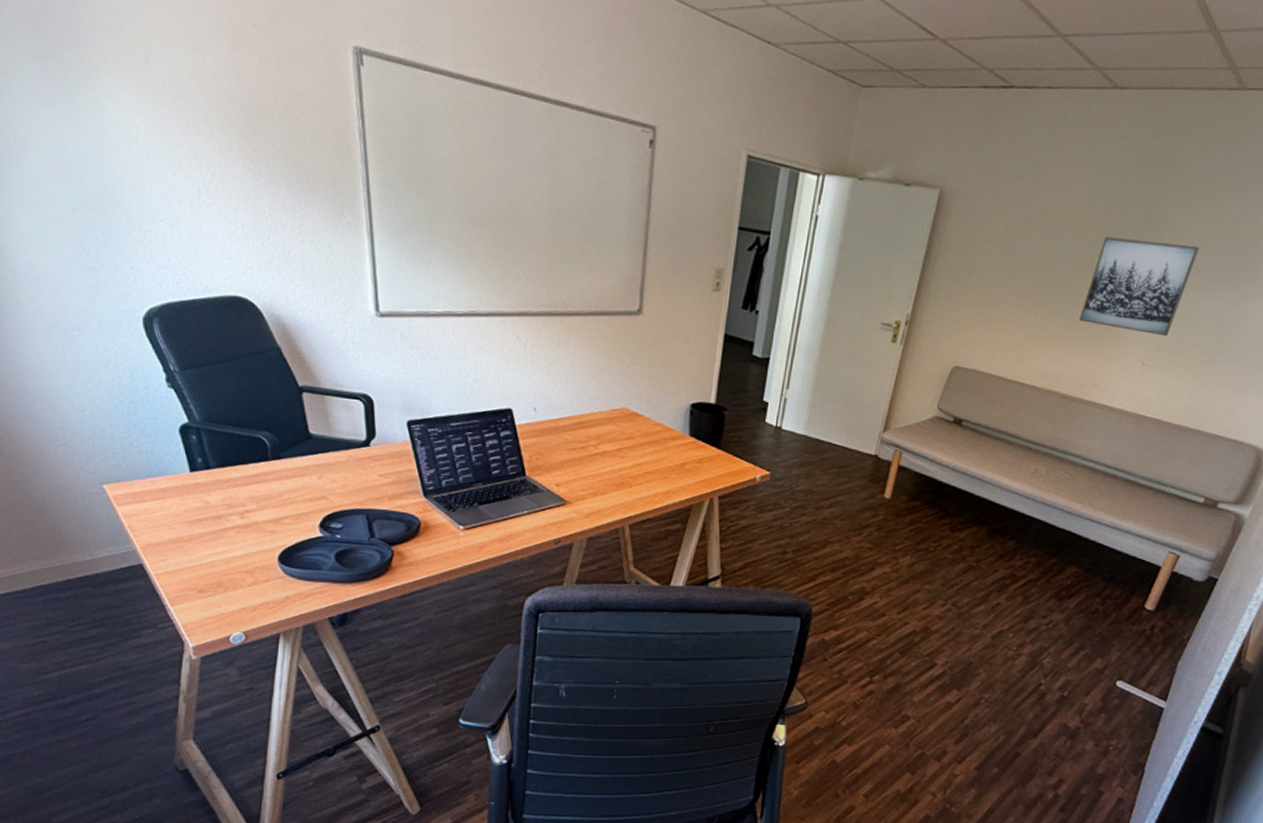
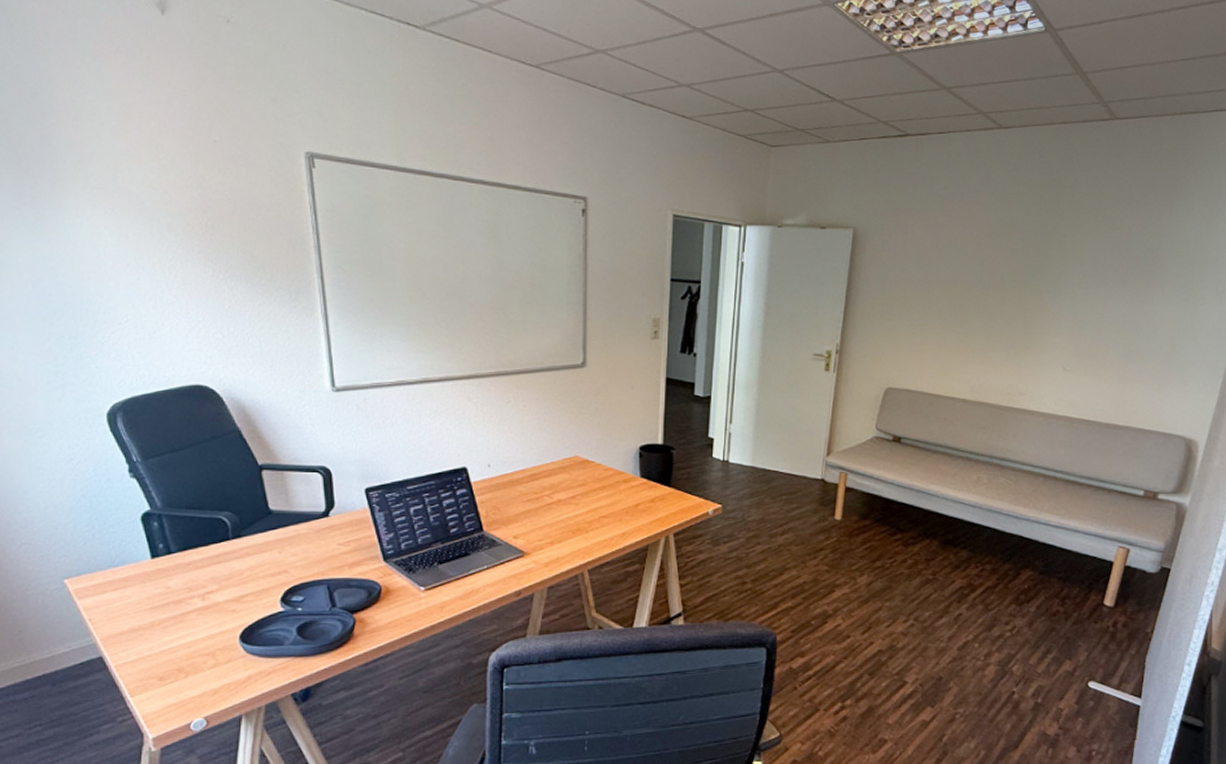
wall art: present [1078,237,1200,337] -> none [998,257,1099,342]

